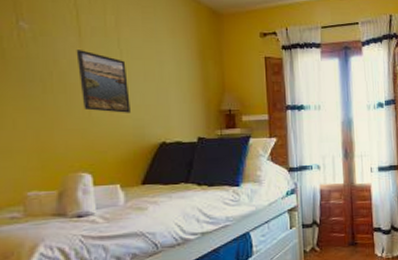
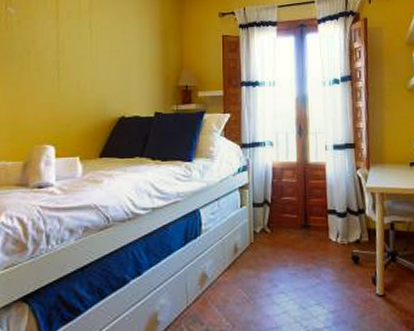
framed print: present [76,50,130,113] -> none [52,31,96,89]

